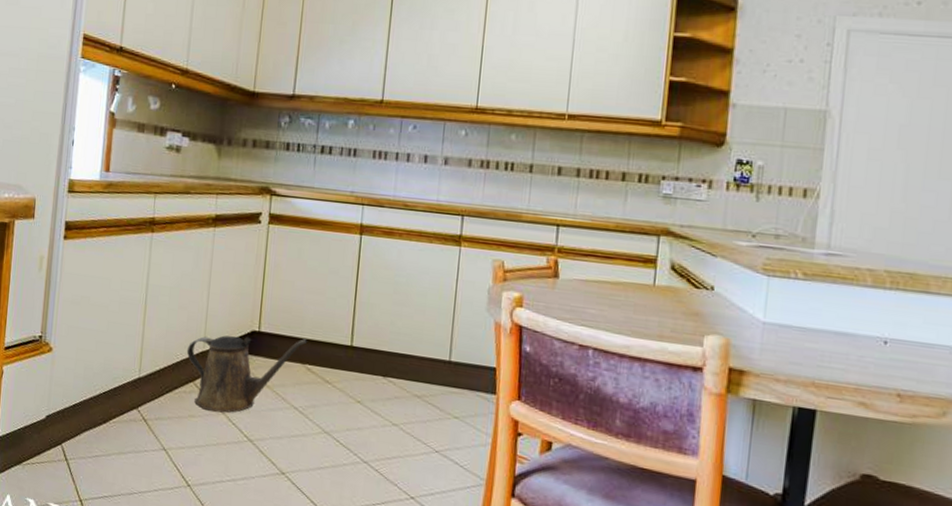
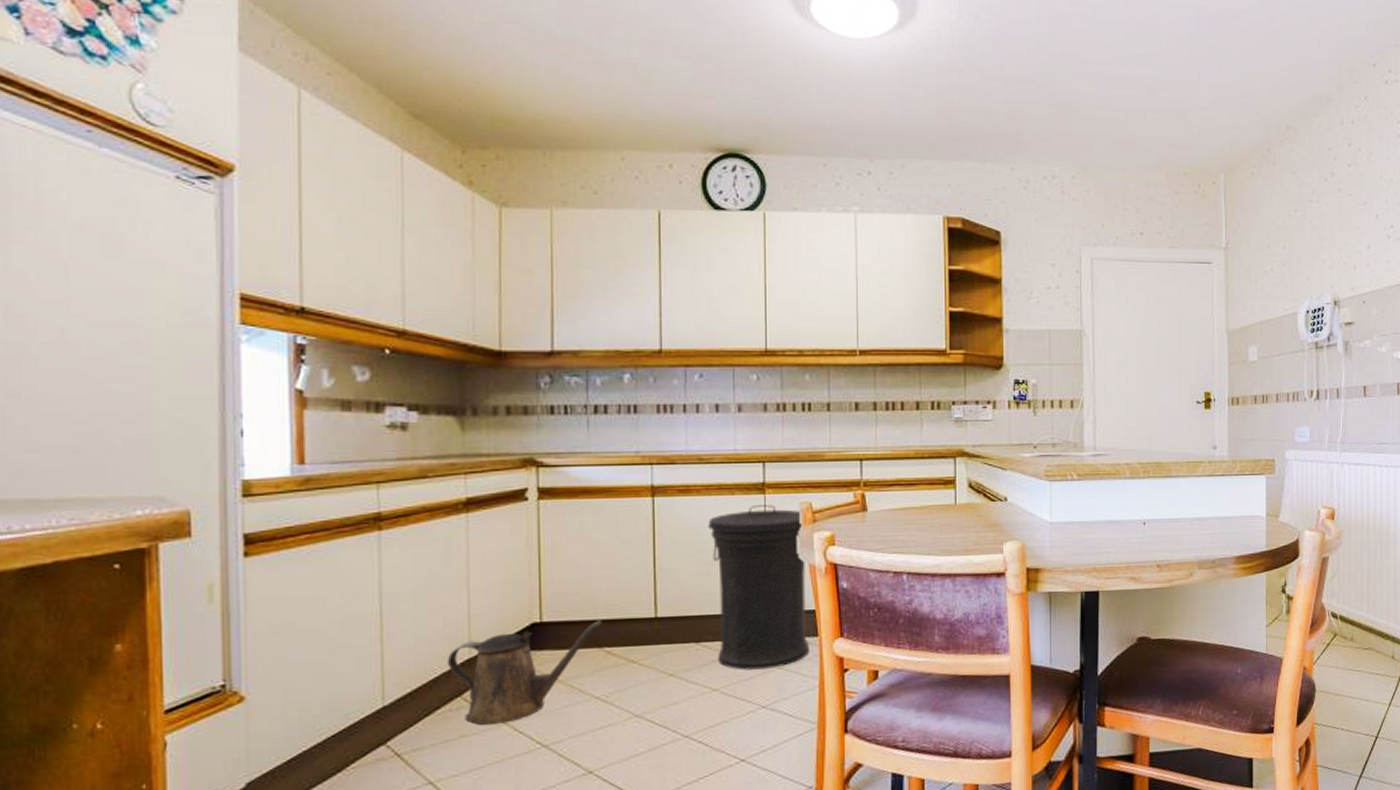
trash can: none [400,256,493,417] -> present [708,505,811,670]

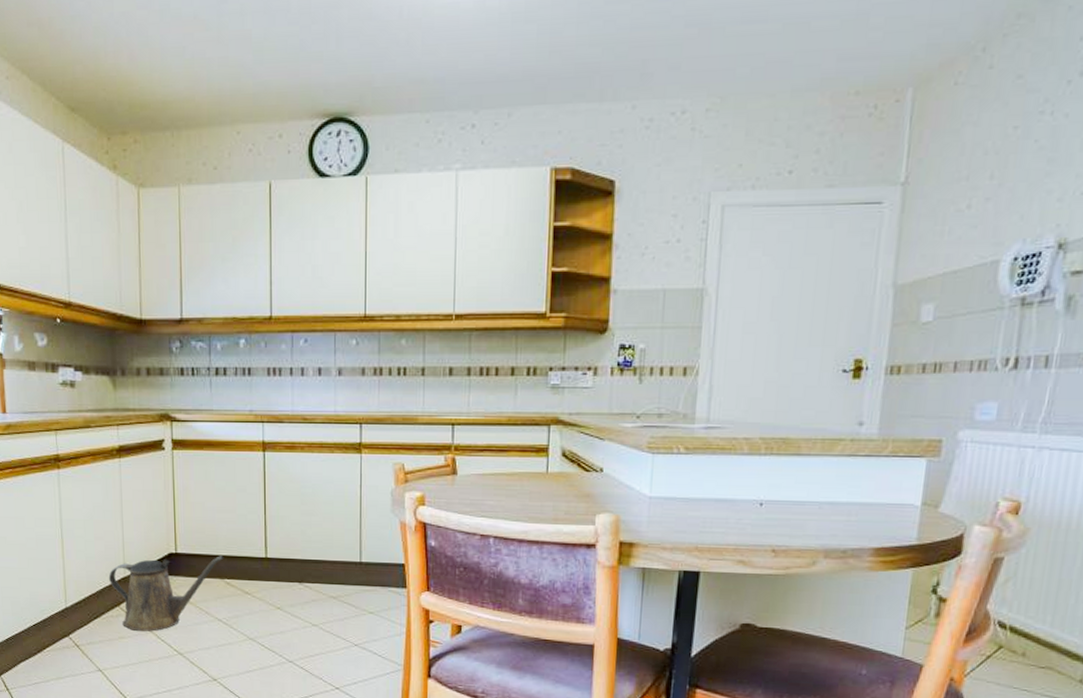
trash can: present [708,505,811,670] -> none [310,464,399,613]

